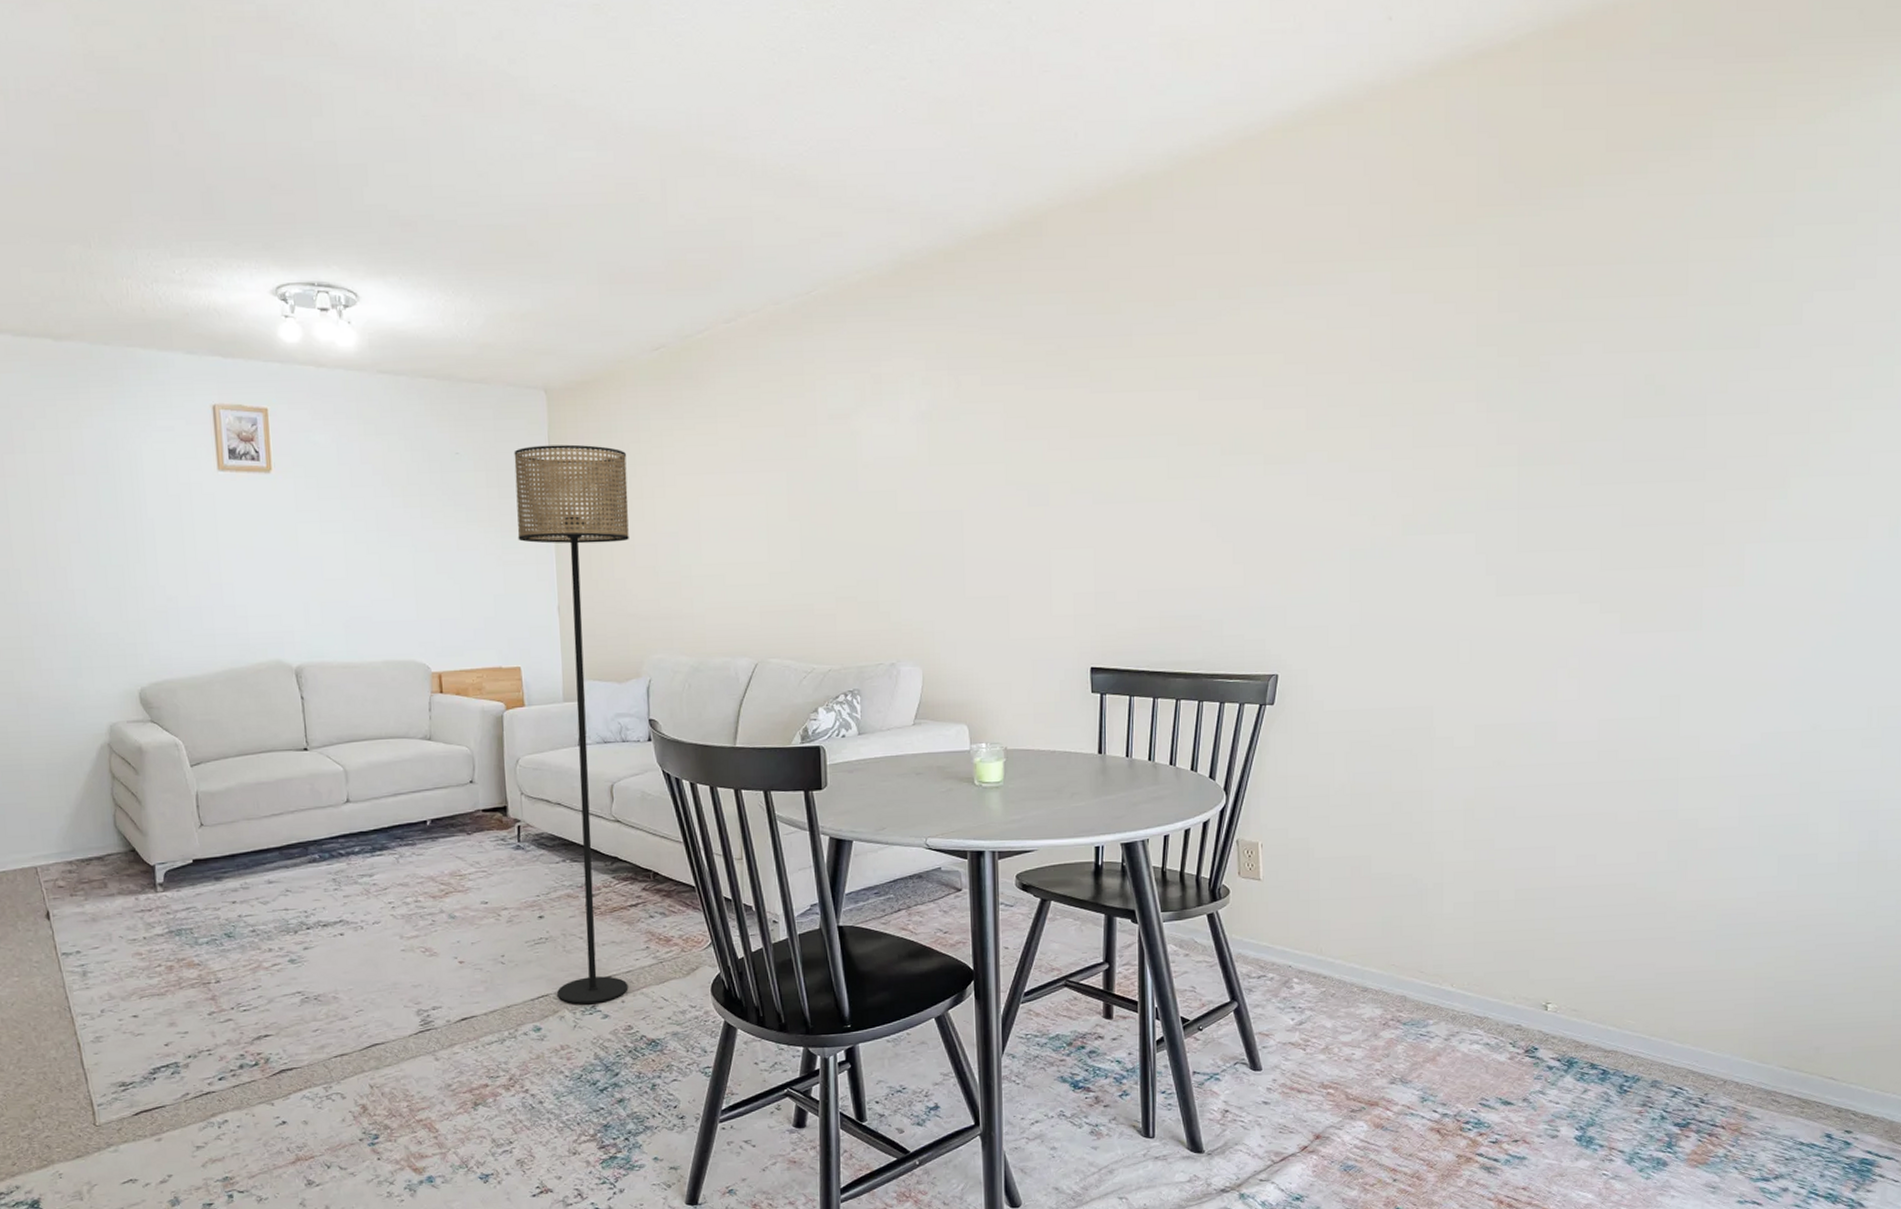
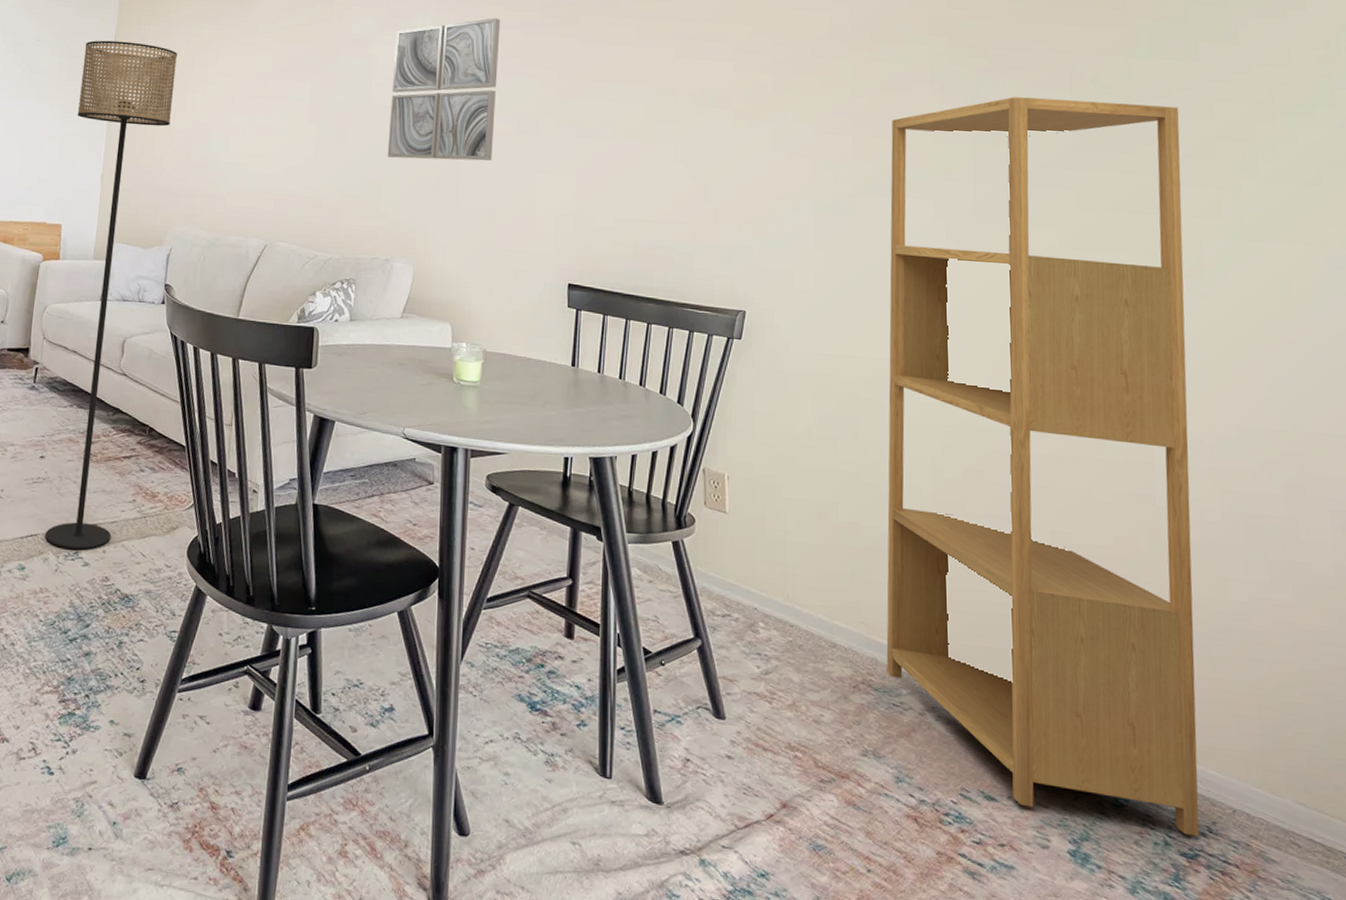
wall art: none [880,373,1001,550] -> present [387,18,501,161]
shelving unit: none [1415,403,1734,1108] -> present [886,97,1199,837]

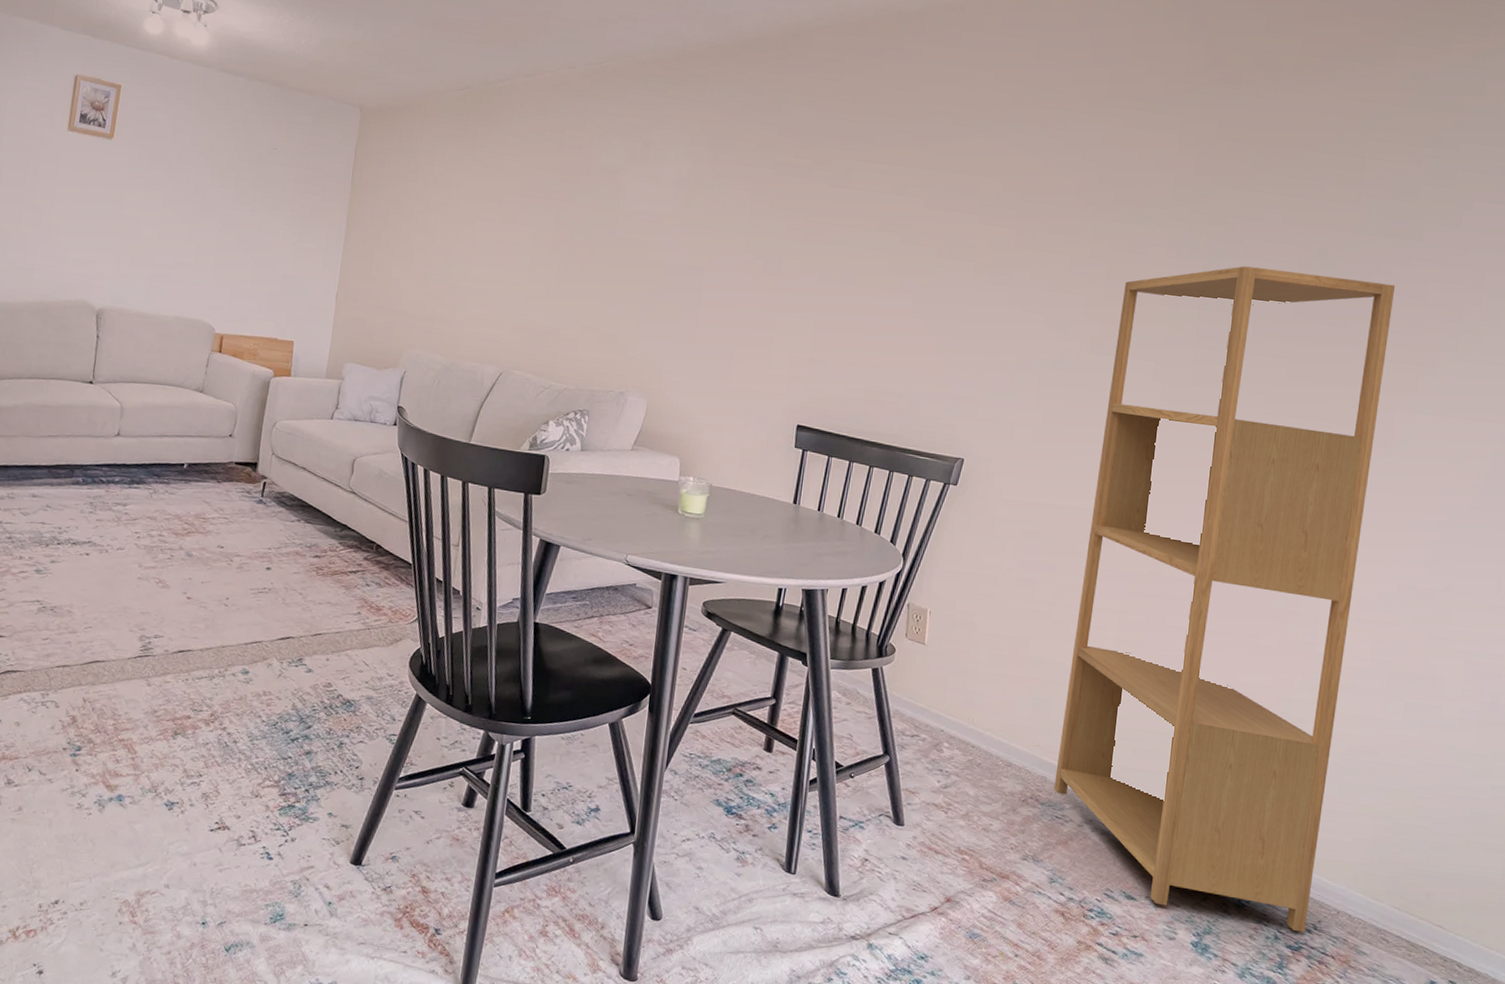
floor lamp: present [45,40,177,550] -> none [269,153,420,657]
wall art: present [387,18,501,161] -> none [629,155,754,301]

